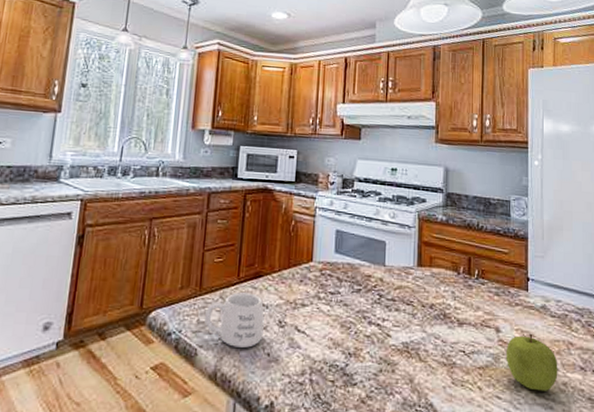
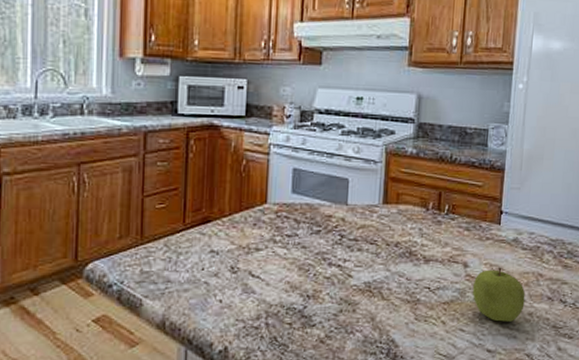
mug: present [205,292,264,348] -> none [149,239,215,296]

